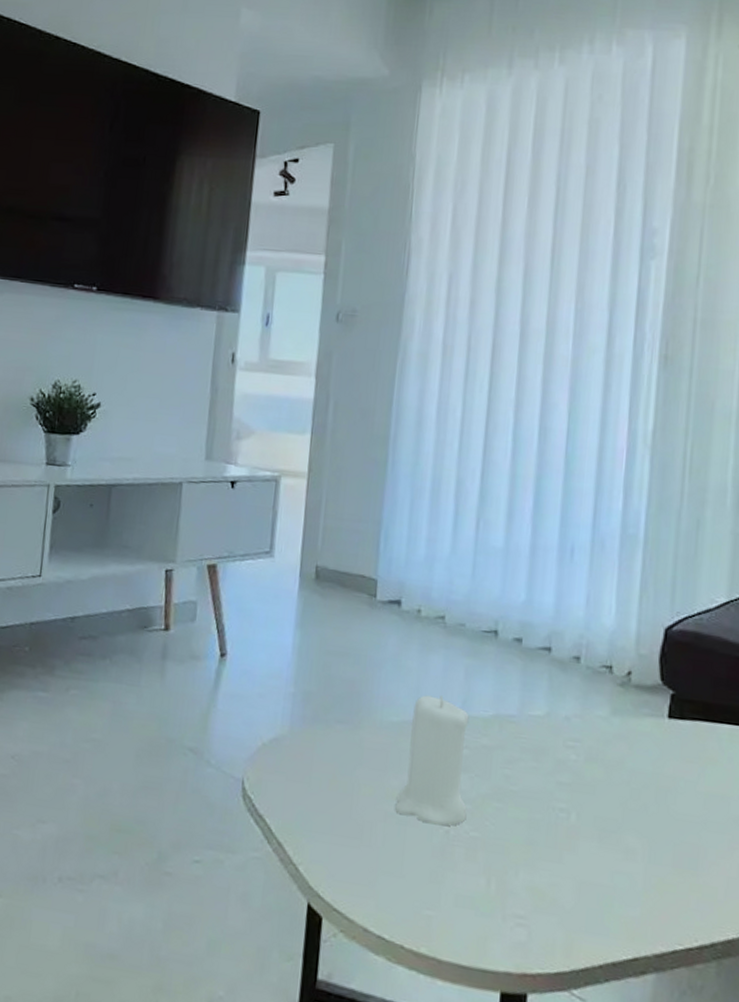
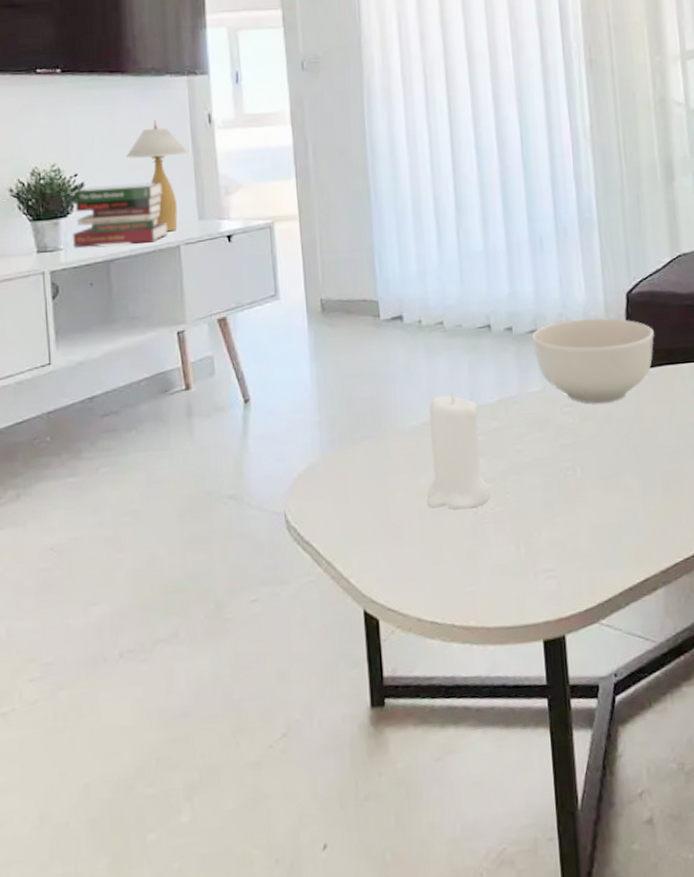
books: none [80,407,176,475] -> present [72,182,169,246]
table lamp: none [144,351,207,467] -> present [125,120,189,232]
bowl: none [542,644,693,748] -> present [531,318,655,404]

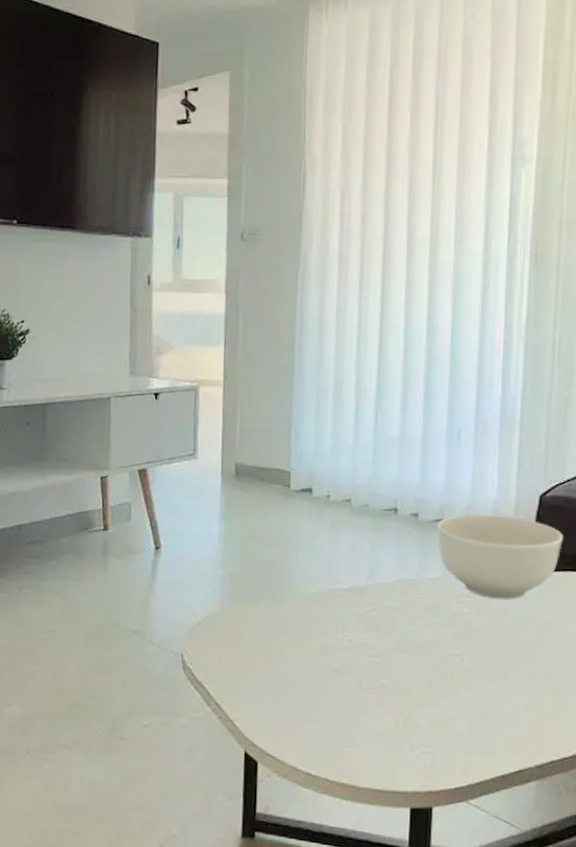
books: present [72,182,169,246] -> none [15,333,102,392]
table lamp: present [125,120,189,232] -> none [68,277,127,384]
candle: present [427,393,490,510] -> none [315,568,377,677]

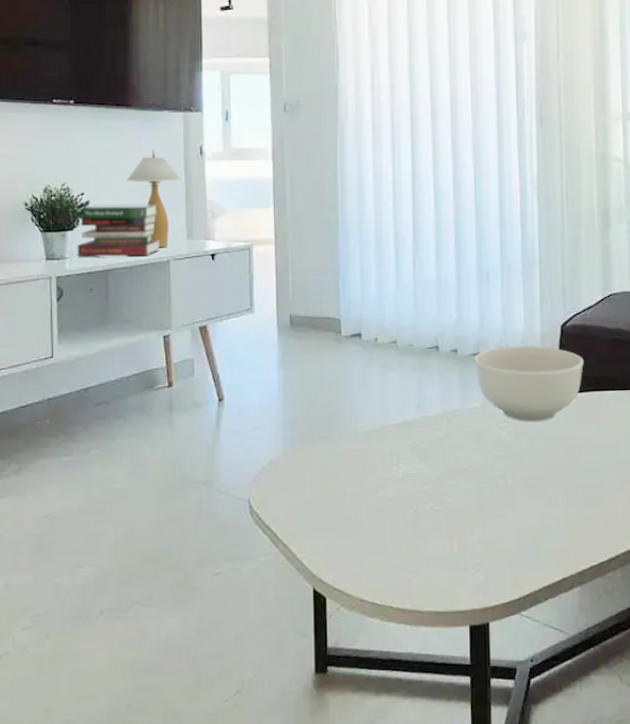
books: none [15,333,102,392] -> present [77,204,160,257]
table lamp: none [68,277,127,384] -> present [126,149,182,248]

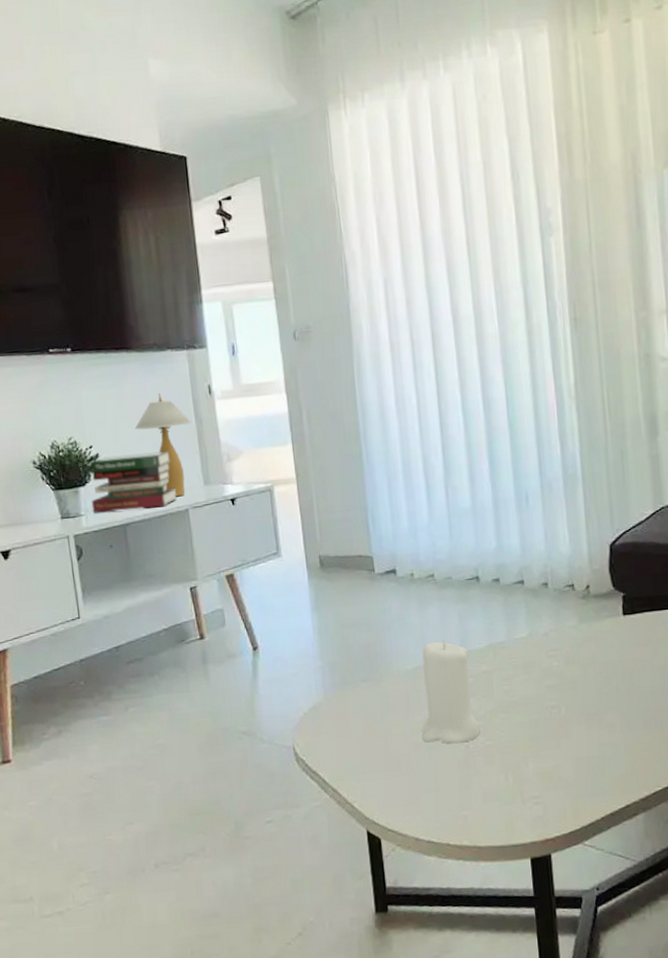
candle: none [374,404,430,507] -> present [422,639,481,744]
bowl: present [474,345,585,421] -> none [517,568,638,648]

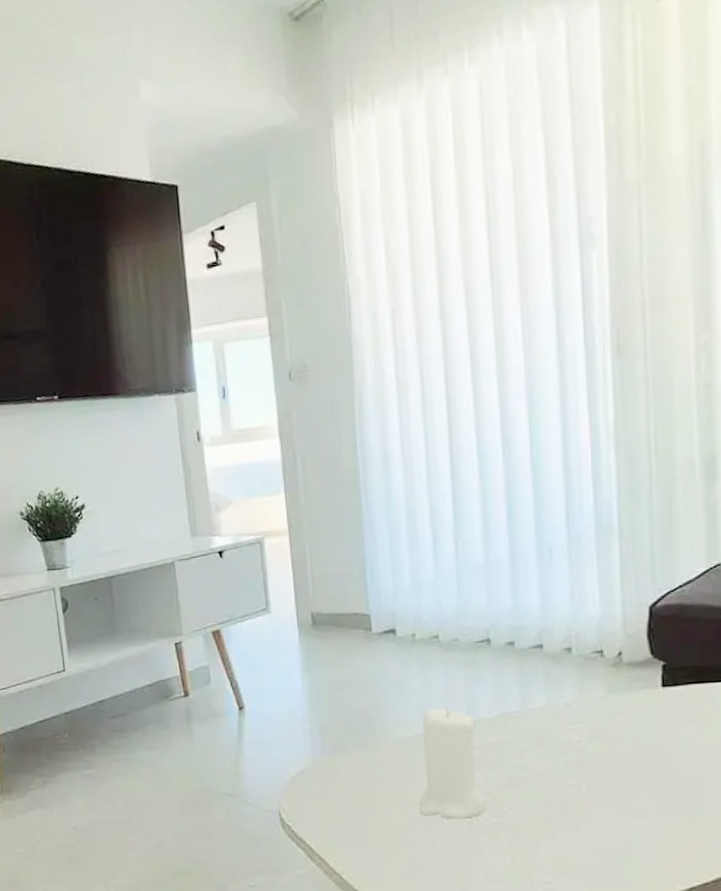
books: present [89,451,178,512] -> none [75,501,164,564]
table lamp: present [134,393,192,497] -> none [121,440,180,549]

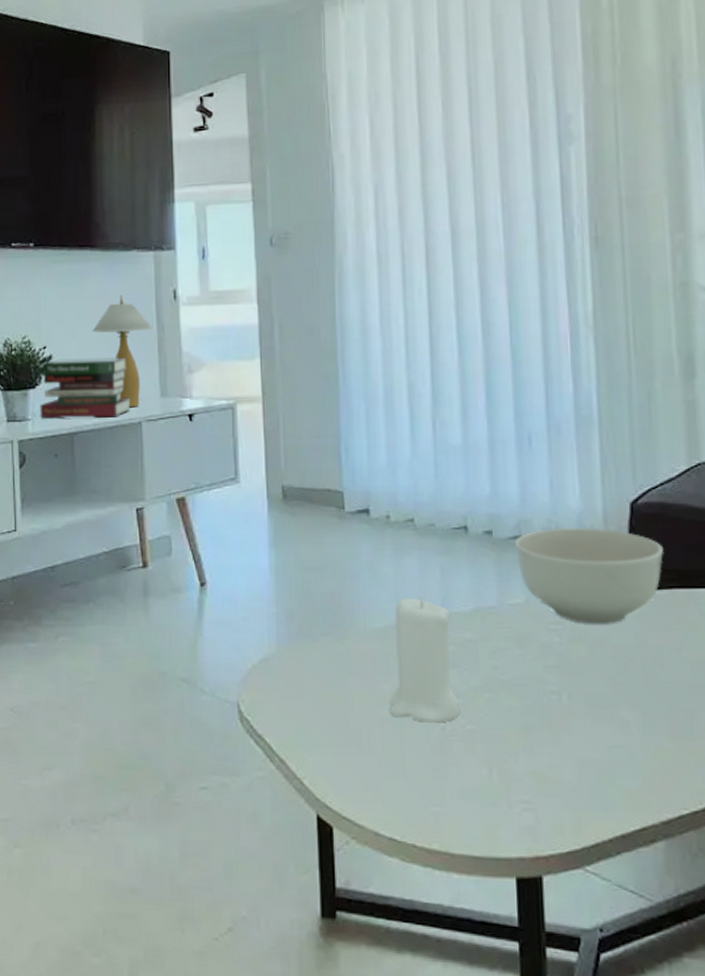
books: none [75,501,164,564] -> present [40,357,131,418]
table lamp: none [121,440,180,549] -> present [92,295,153,408]
bowl: none [535,633,682,722] -> present [514,527,665,624]

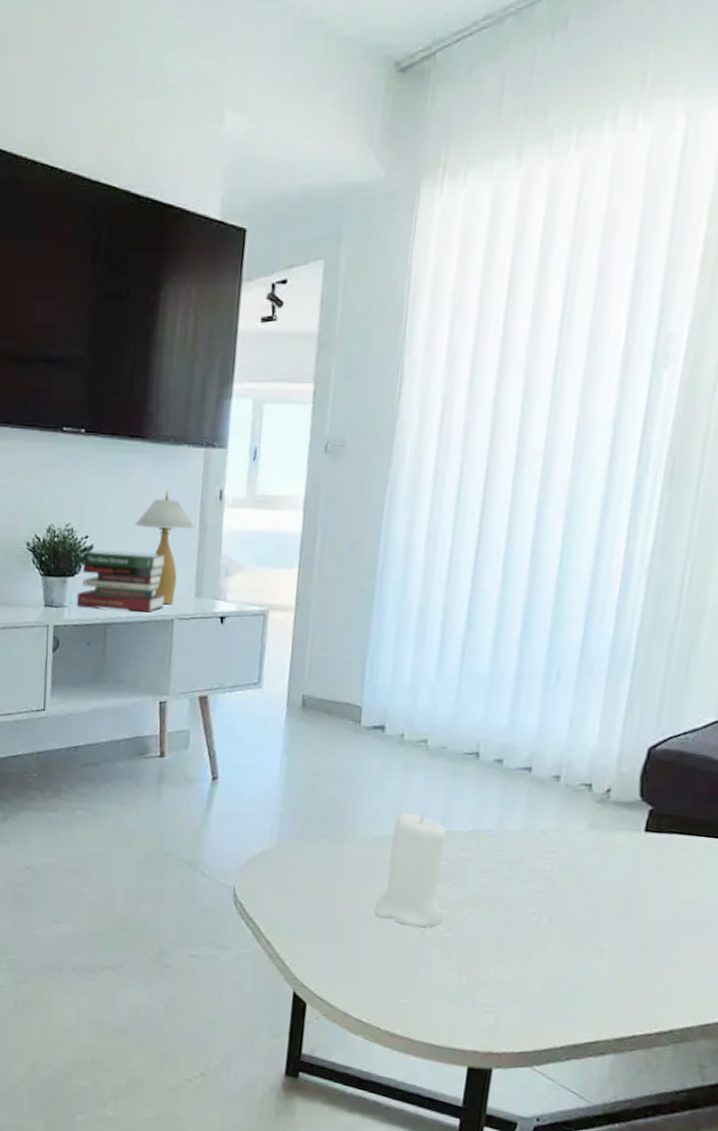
bowl: present [514,527,665,624] -> none [522,764,673,859]

